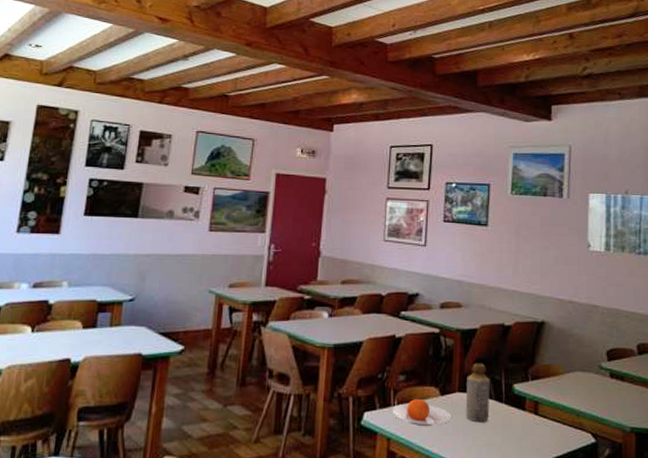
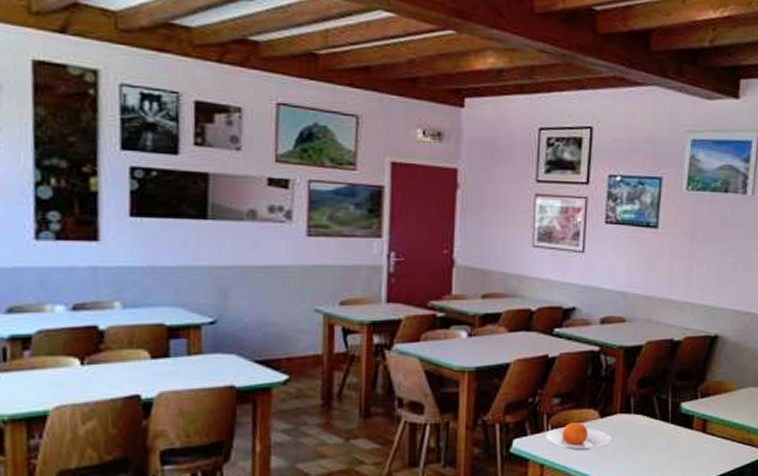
bottle: present [465,363,490,423] -> none [627,382,655,444]

